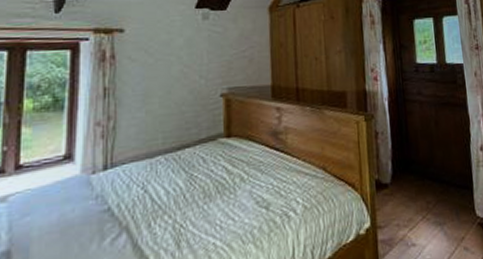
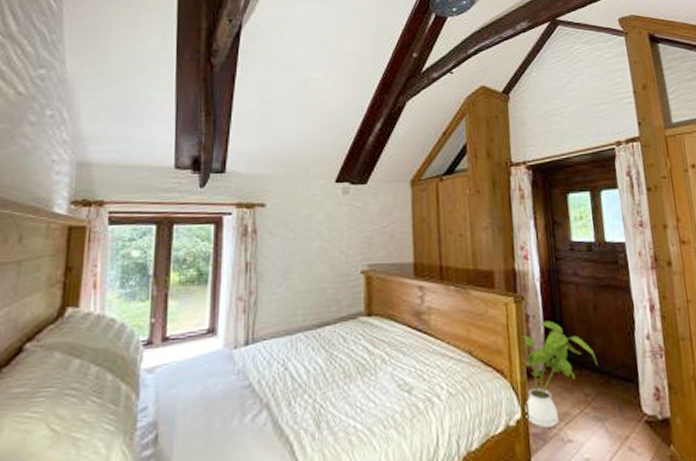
house plant: none [371,136,438,235] -> present [522,320,598,428]

